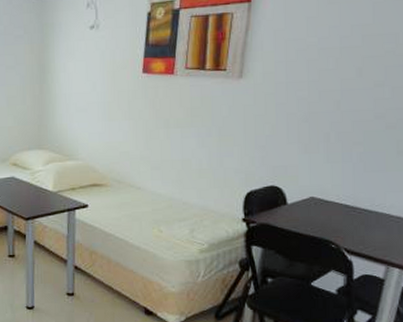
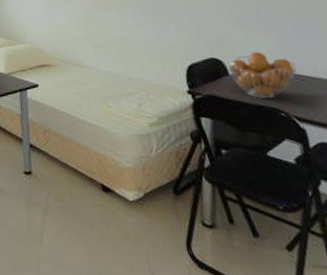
fruit basket: none [287,181,355,230] -> present [227,51,297,99]

